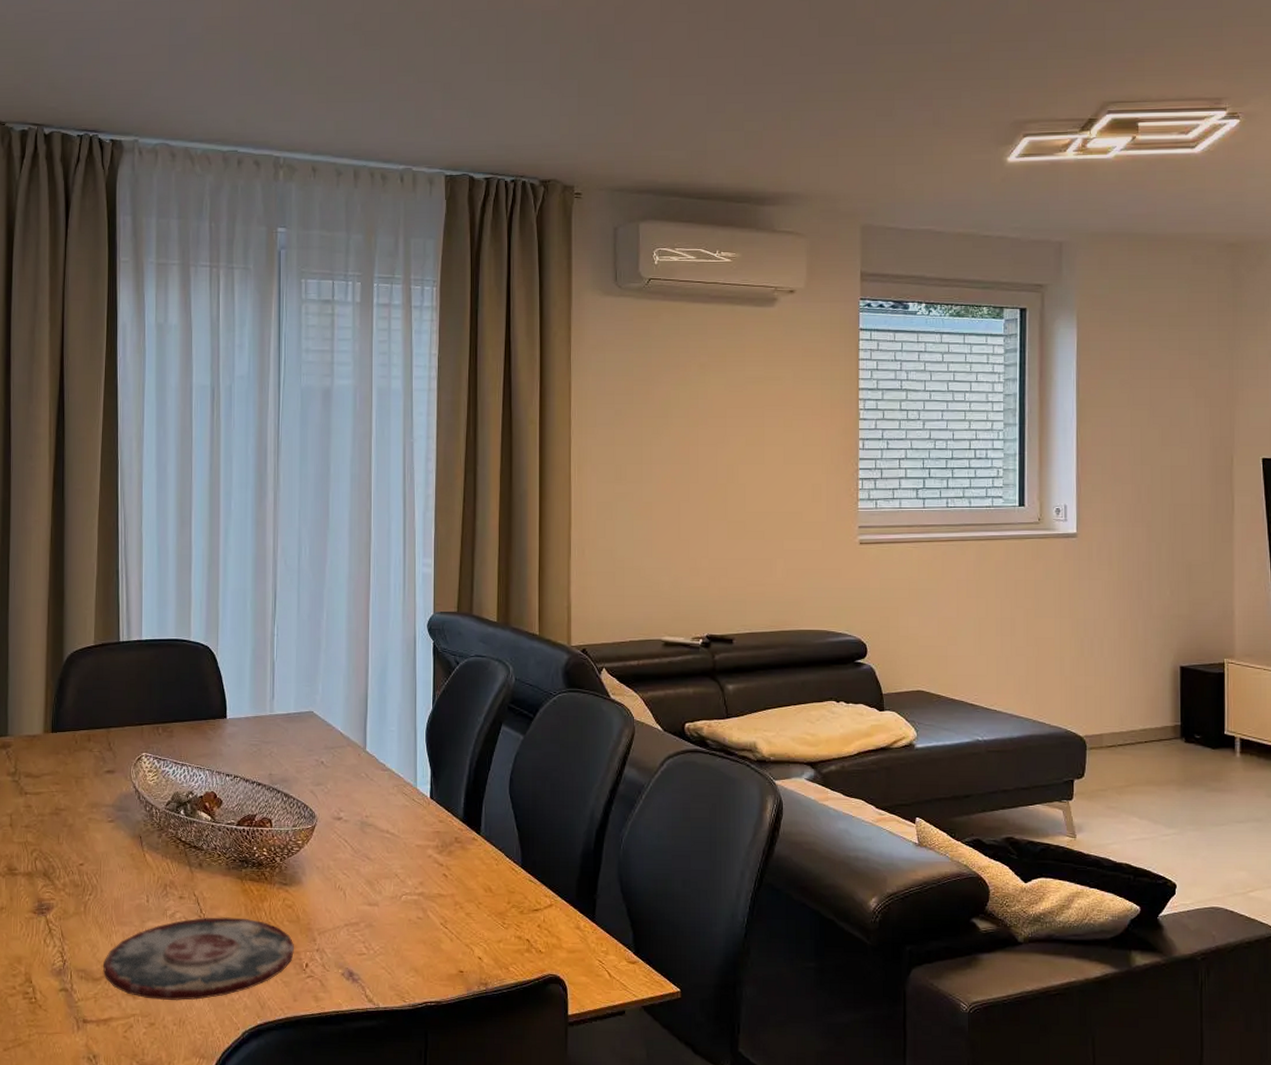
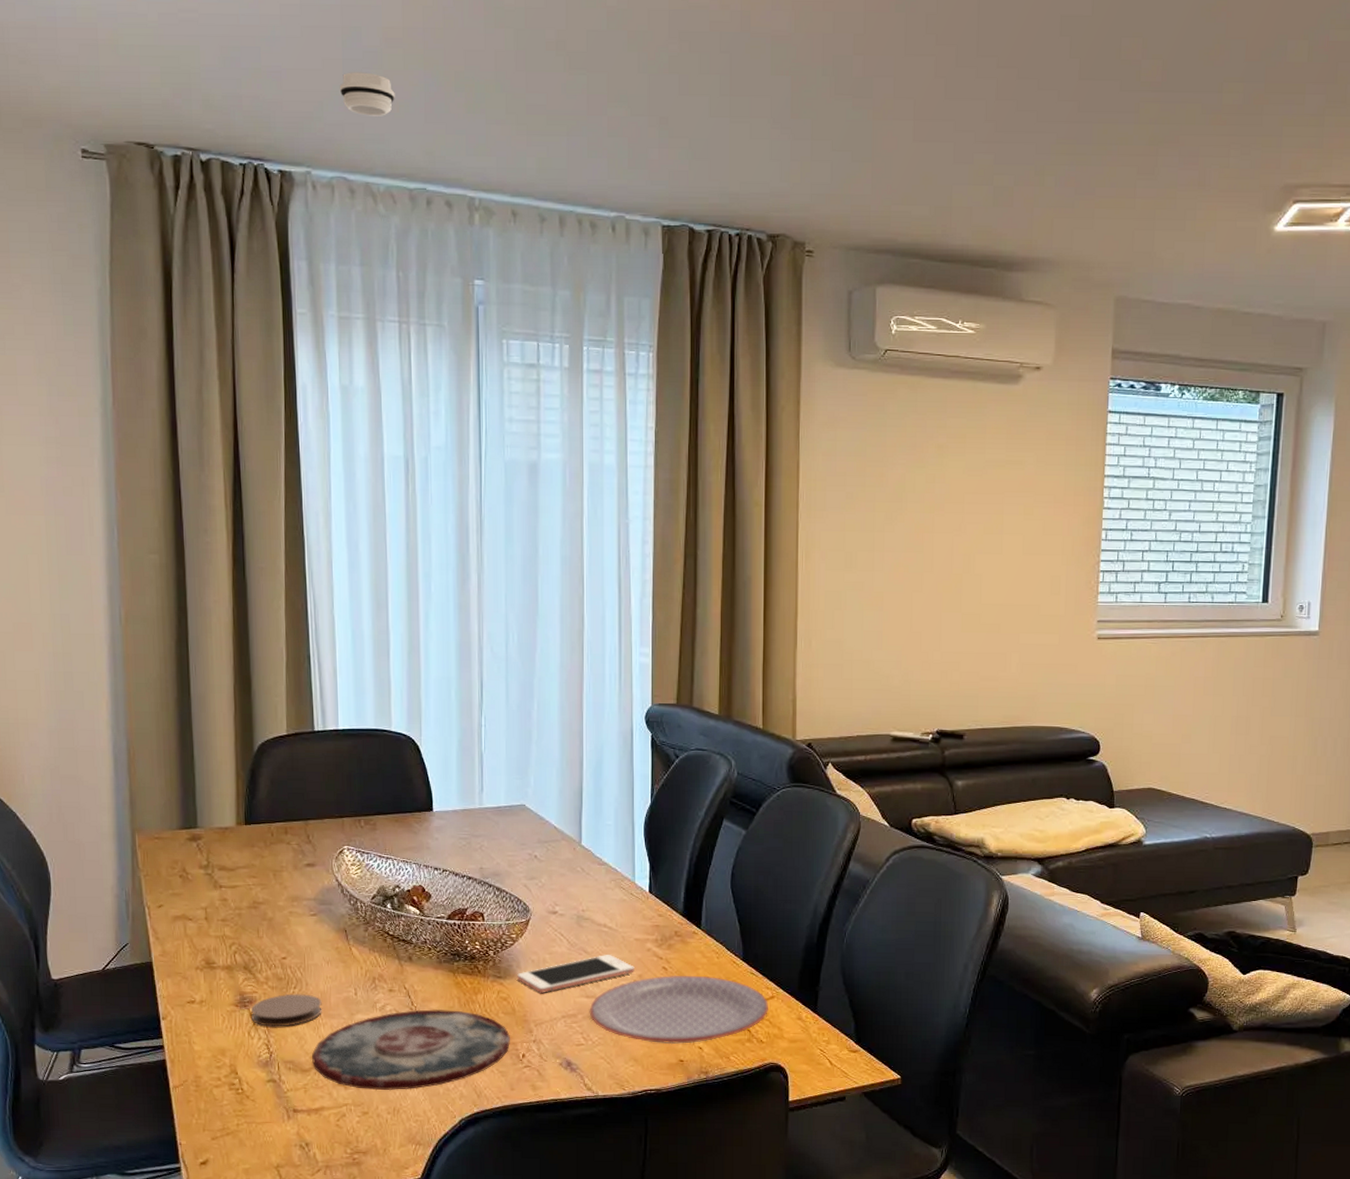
coaster: none [47,900,115,935] -> present [250,993,322,1027]
smoke detector: none [165,55,213,92] -> present [339,72,395,116]
cell phone: none [302,861,416,900] -> present [517,955,634,993]
plate: none [371,882,547,955] -> present [589,975,768,1045]

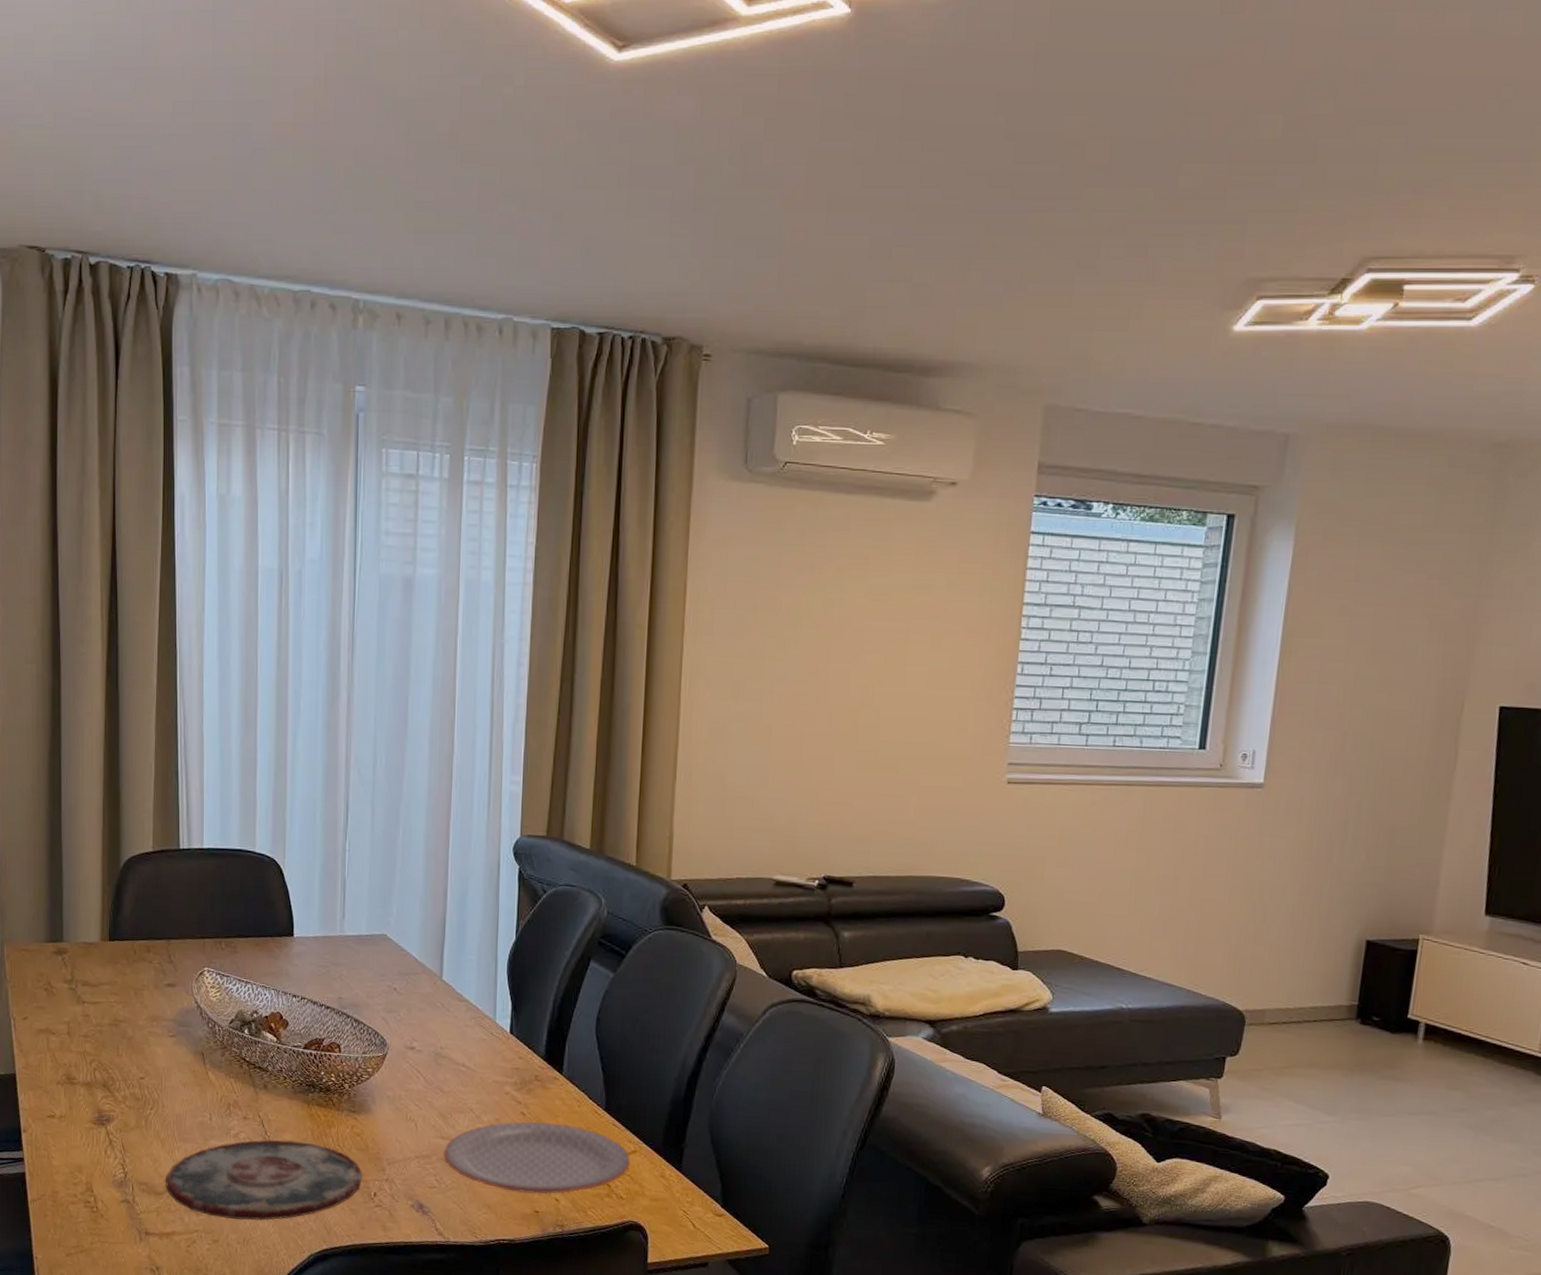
coaster: present [250,993,322,1027] -> none [108,1114,177,1148]
smoke detector: present [339,72,395,116] -> none [228,170,283,216]
cell phone: present [517,955,634,993] -> none [372,1095,492,1131]

